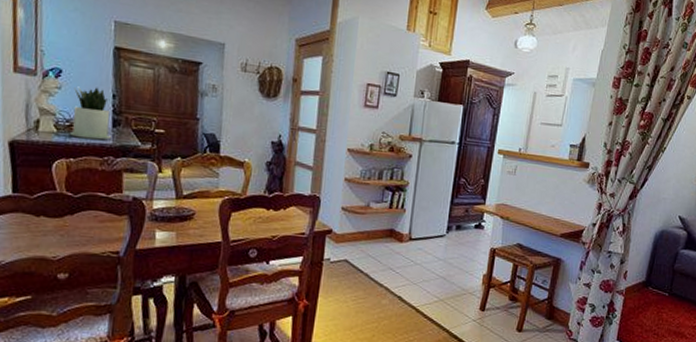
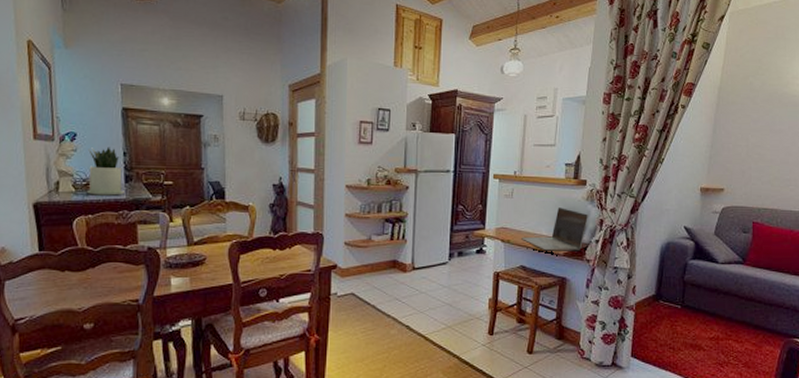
laptop: none [521,188,588,233] -> present [521,207,588,251]

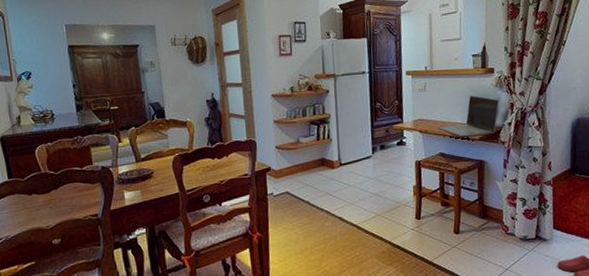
planter: present [86,146,124,196] -> none [43,81,77,126]

